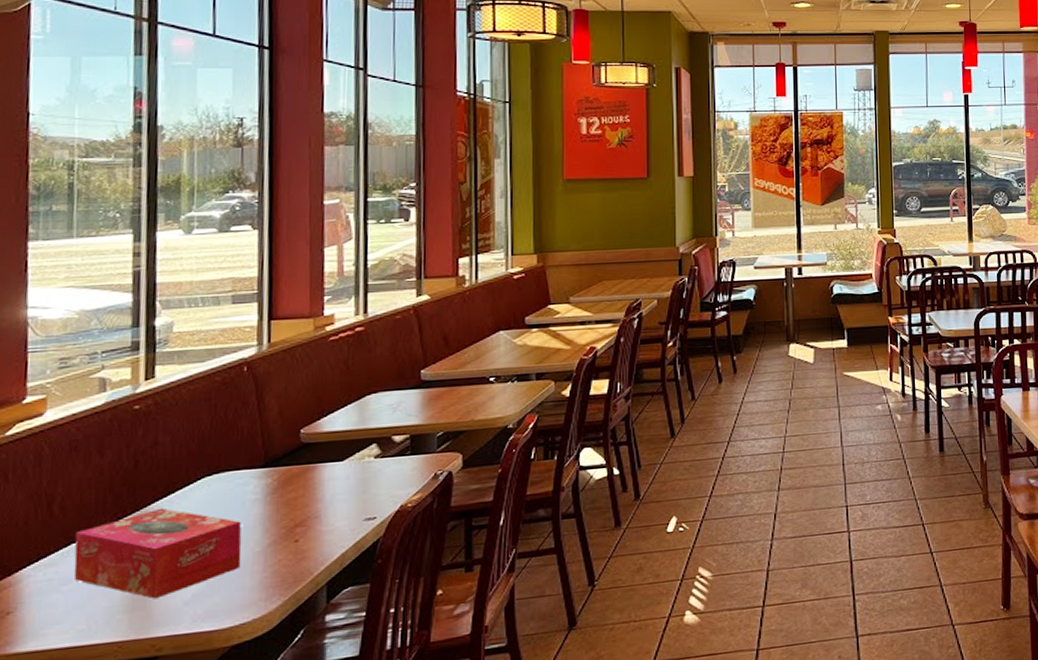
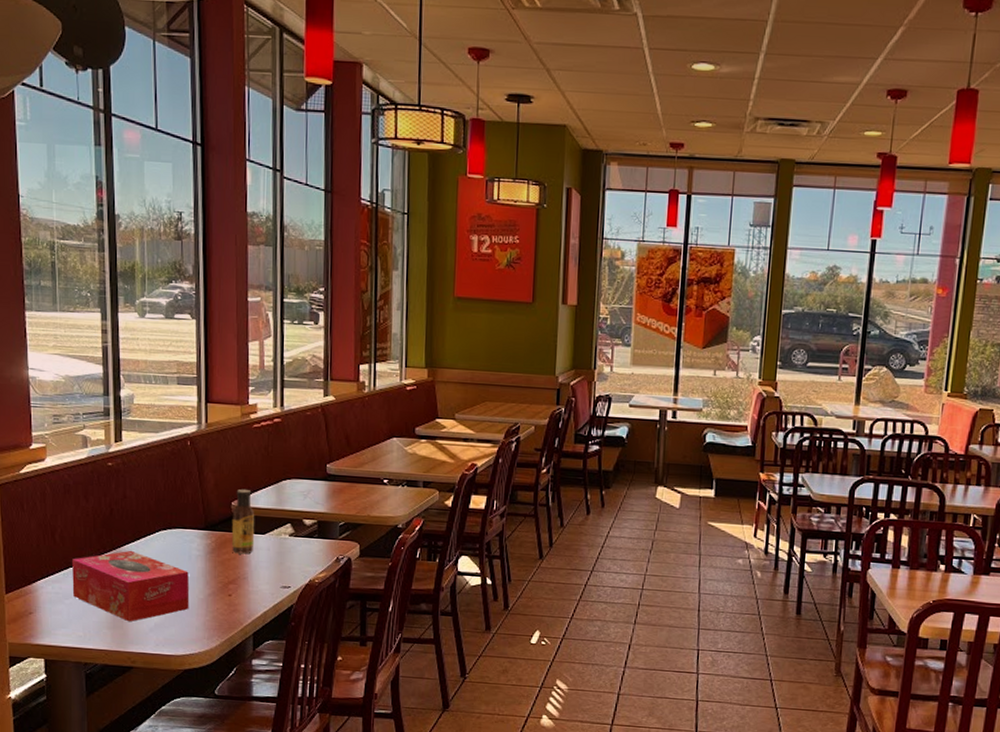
sauce bottle: none [299,412,331,490] -> present [231,489,255,554]

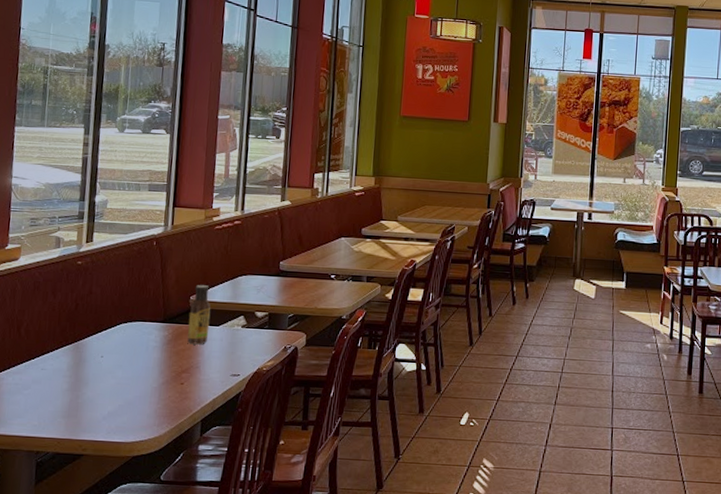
tissue box: present [72,550,190,622] -> none [31,342,145,411]

